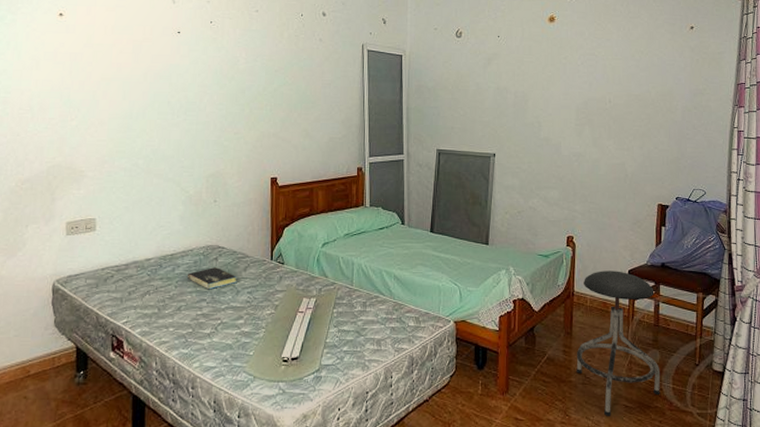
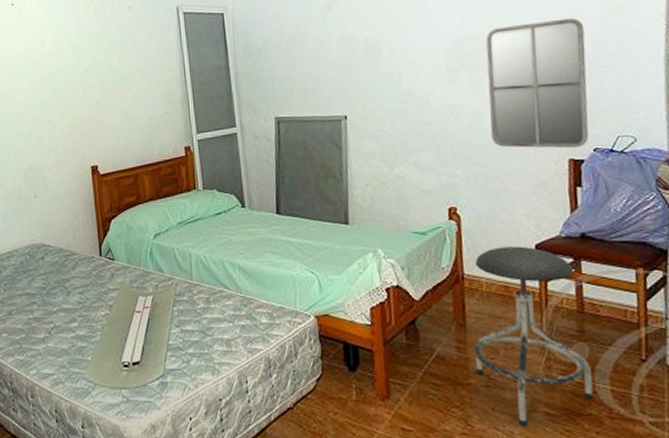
book: present [187,267,237,290] -> none [14,267,67,292]
home mirror: none [604,93,677,196] -> present [486,18,589,149]

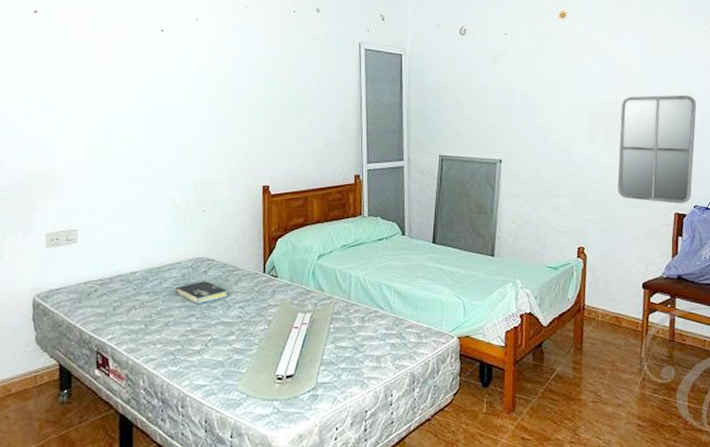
book: none [14,267,67,292] -> present [174,281,228,305]
stool: present [474,246,594,426] -> none [586,283,676,435]

